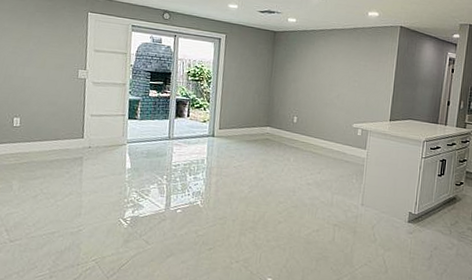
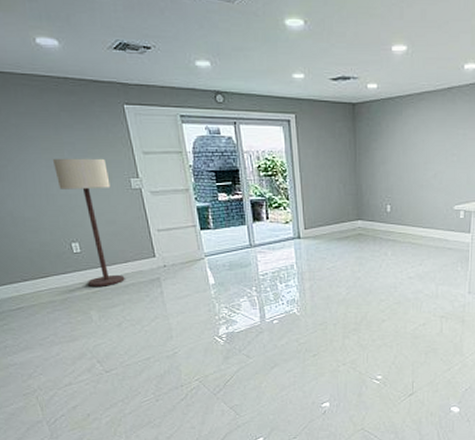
floor lamp: none [17,47,62,160] -> present [52,158,125,286]

